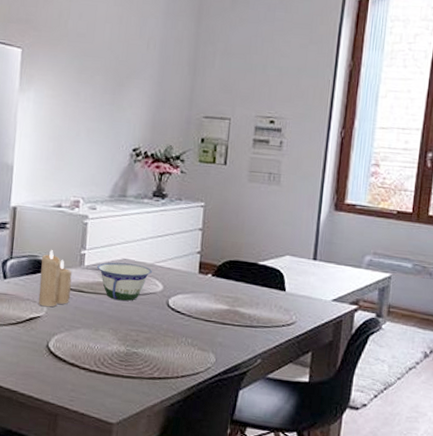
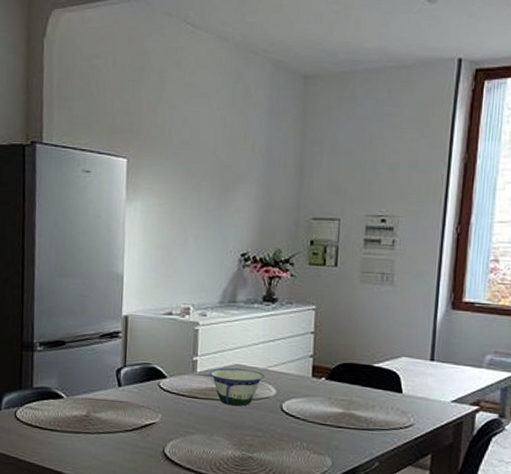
candle: present [38,249,72,307] -> none [152,356,185,414]

